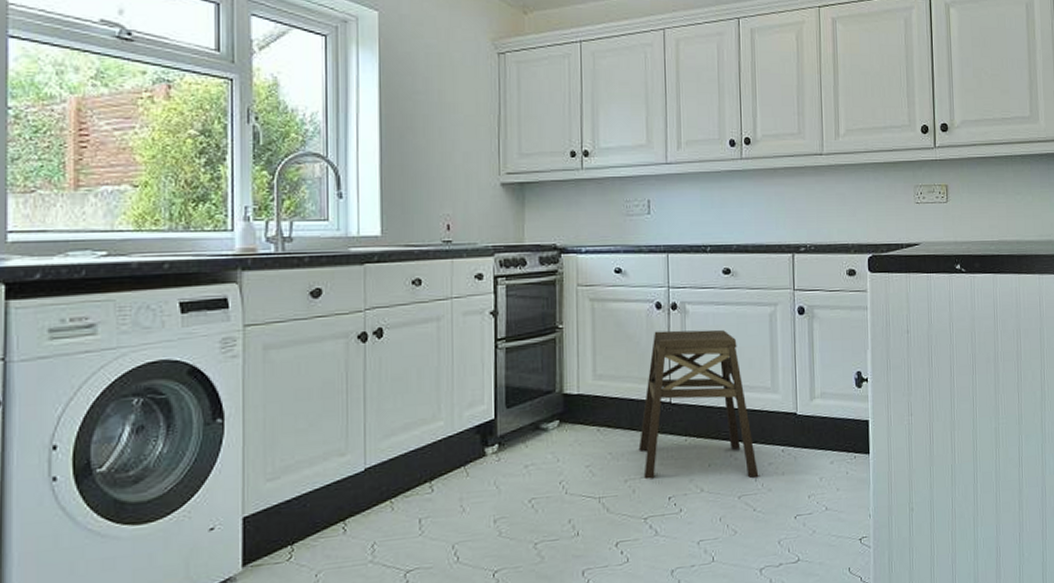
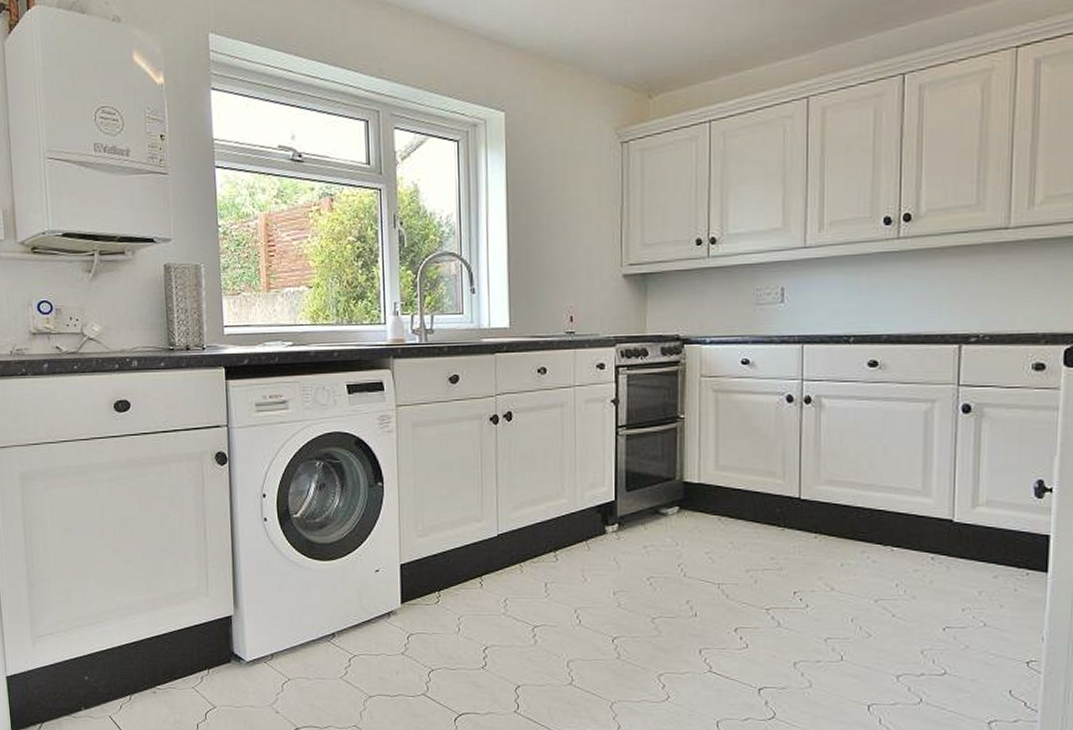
stool: present [638,329,759,480] -> none [762,425,901,582]

